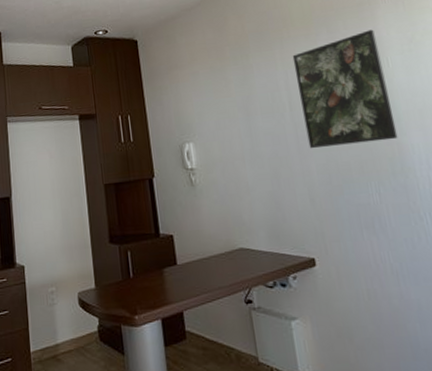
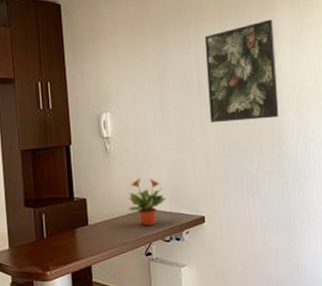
potted plant: none [219,212,265,269] -> present [128,177,167,227]

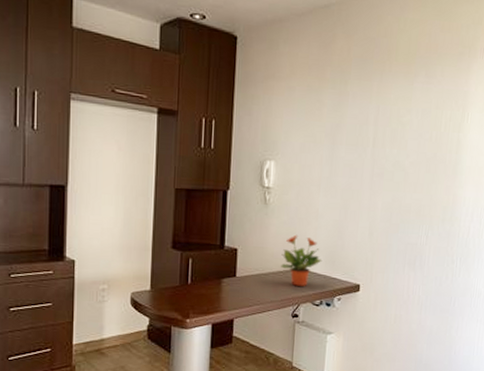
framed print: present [204,19,279,123] -> none [380,82,466,191]

